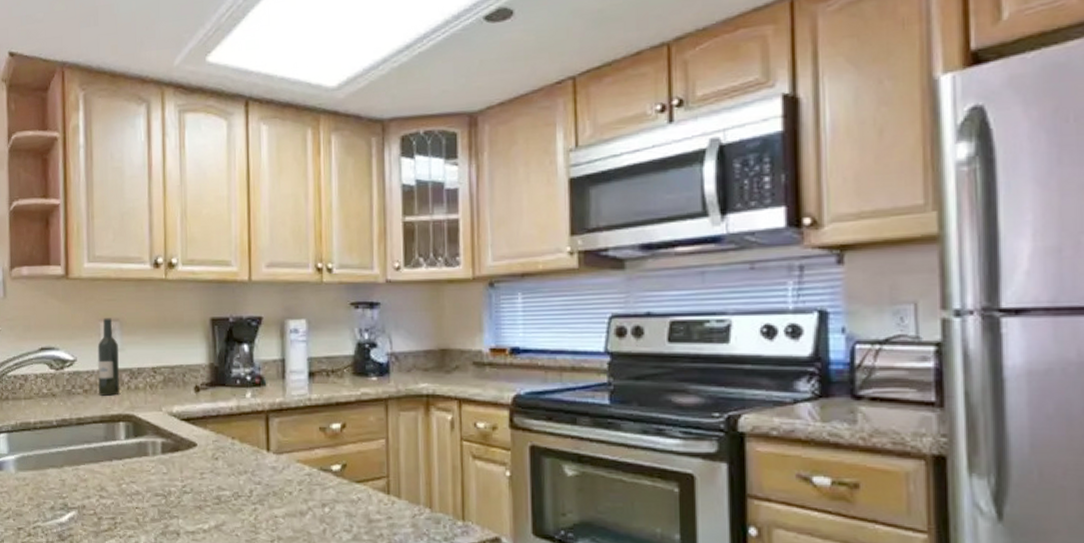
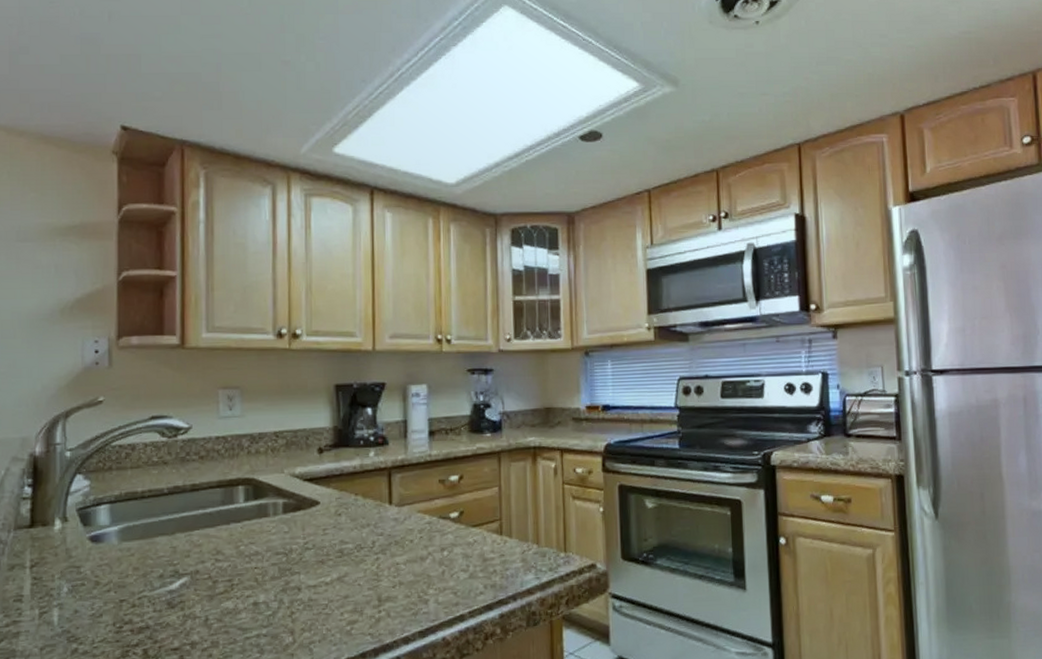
wine bottle: present [97,318,120,396] -> none [215,386,239,461]

